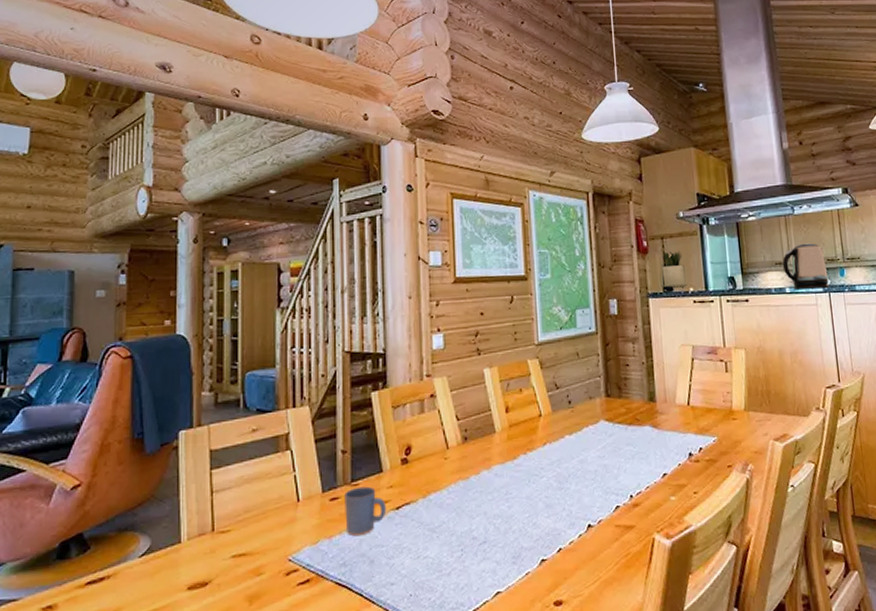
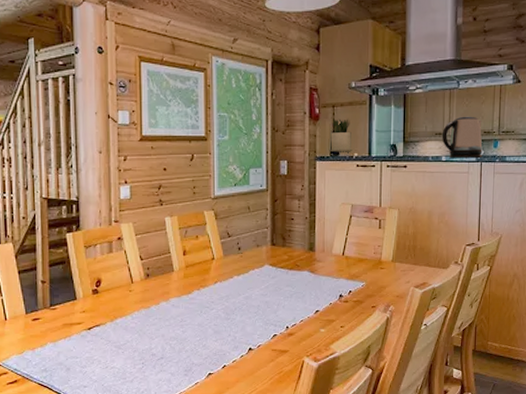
mug: present [344,486,387,536] -> none [44,310,80,348]

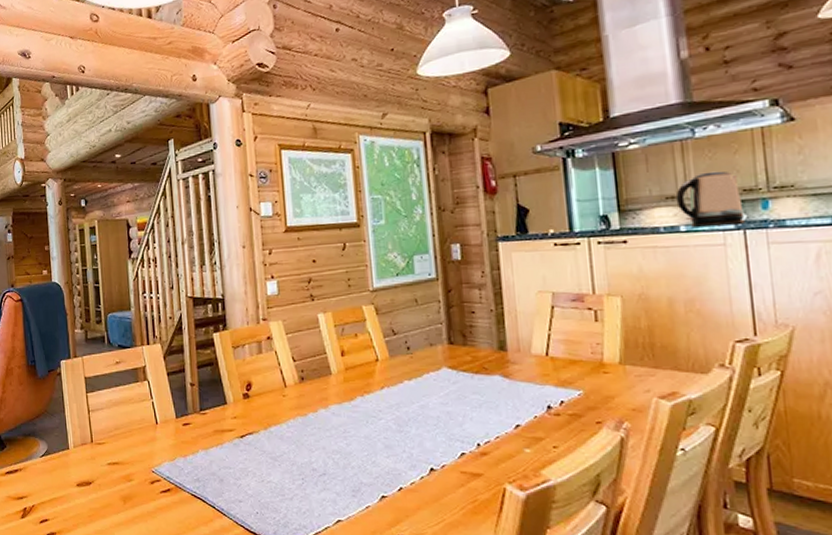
planter: present [329,119,352,152] -> none [514,189,546,231]

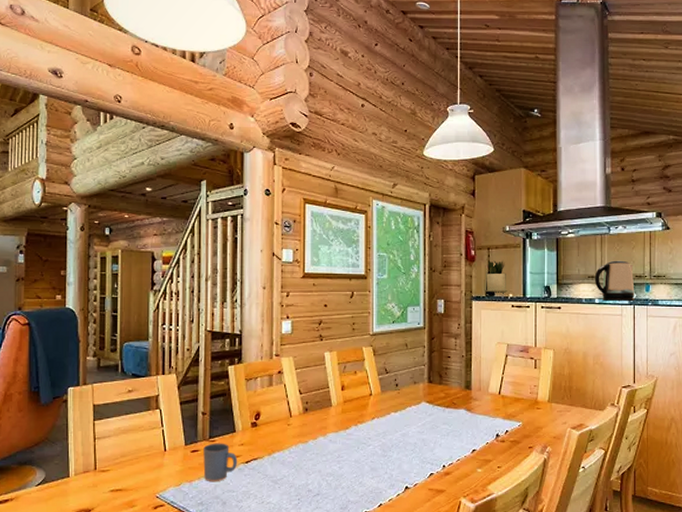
mug: none [195,415,232,457] -> present [203,443,238,481]
planter: none [514,189,546,231] -> present [485,260,507,293]

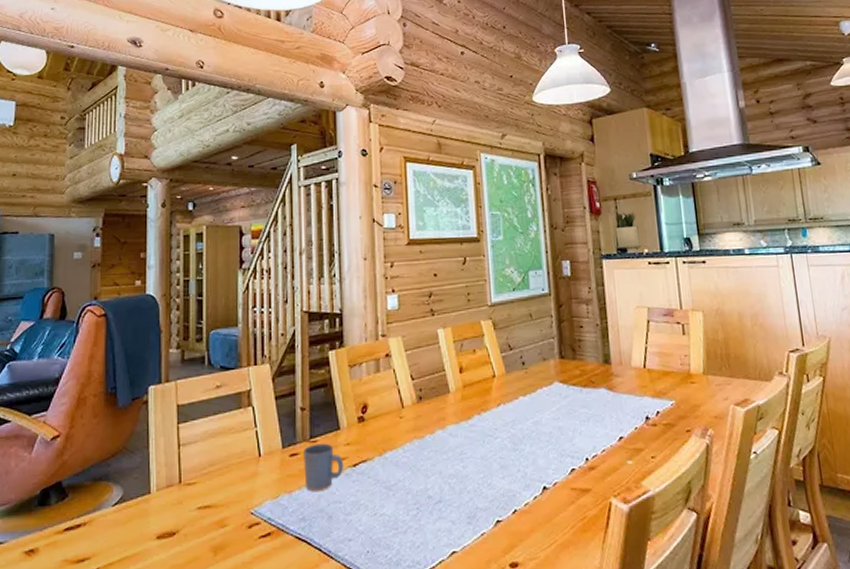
kettle: present [594,260,635,302] -> none [740,203,791,252]

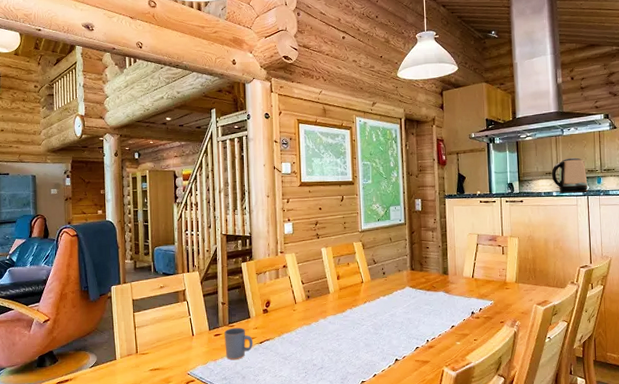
planter: present [615,212,642,250] -> none [456,163,476,191]
kettle: none [740,203,791,252] -> present [551,157,588,194]

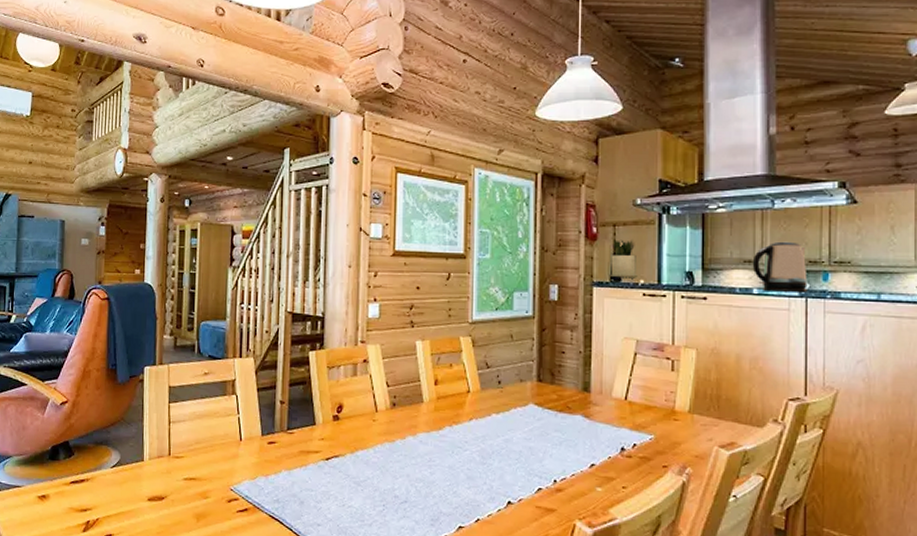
mug: present [224,327,254,360] -> none [280,435,318,478]
planter: none [456,163,476,191] -> present [609,239,638,278]

